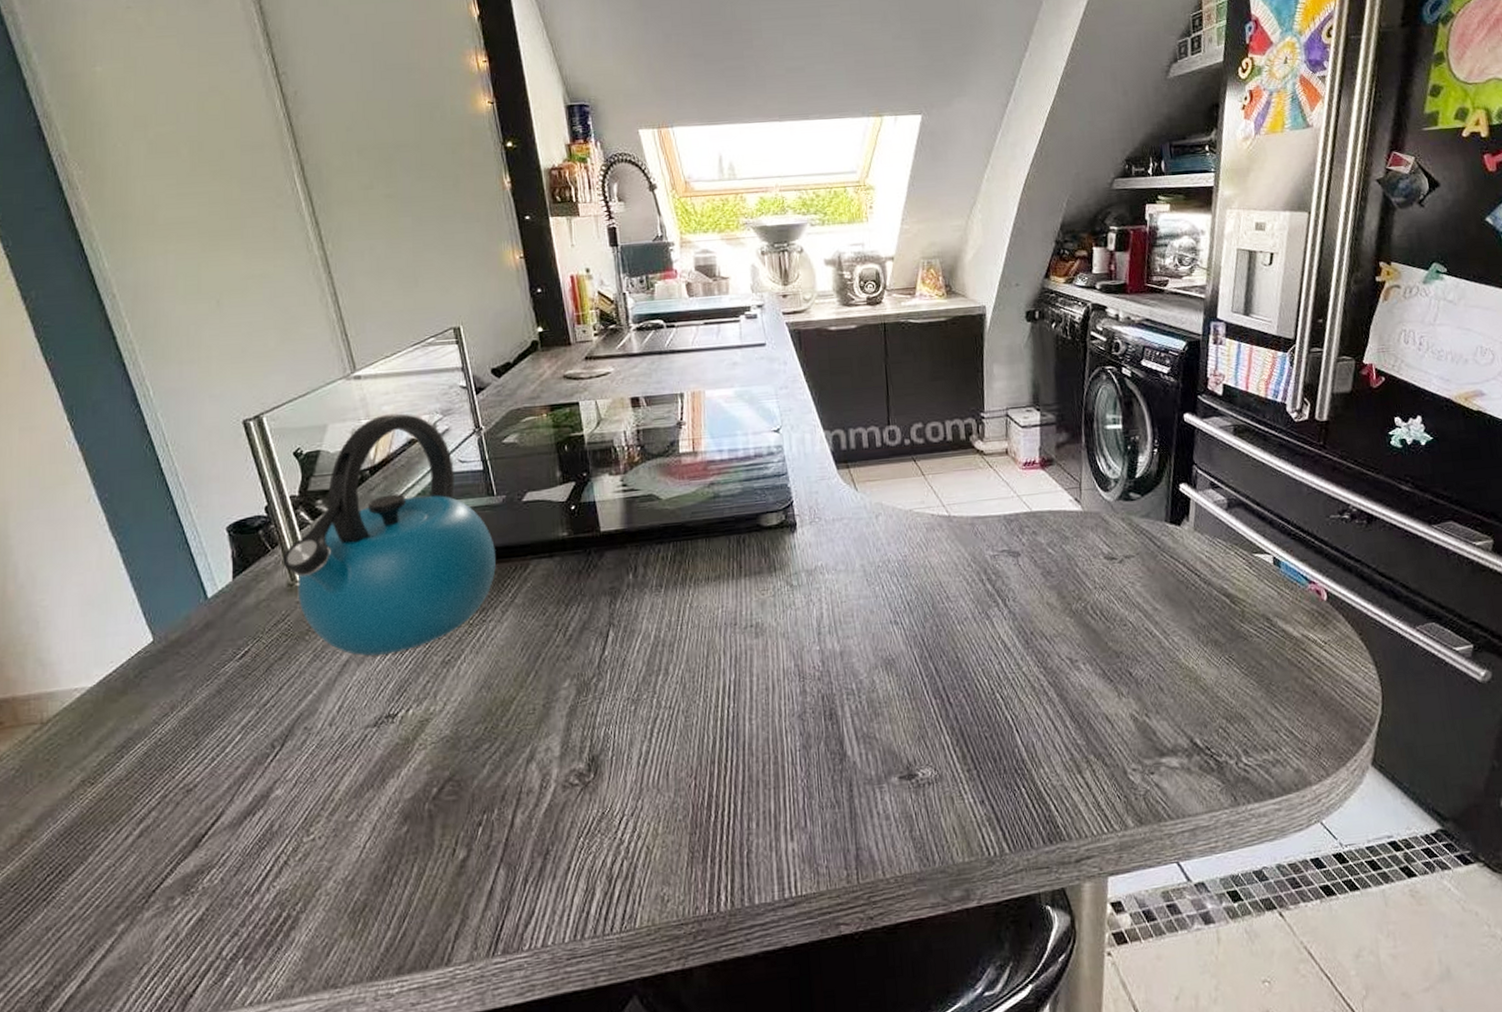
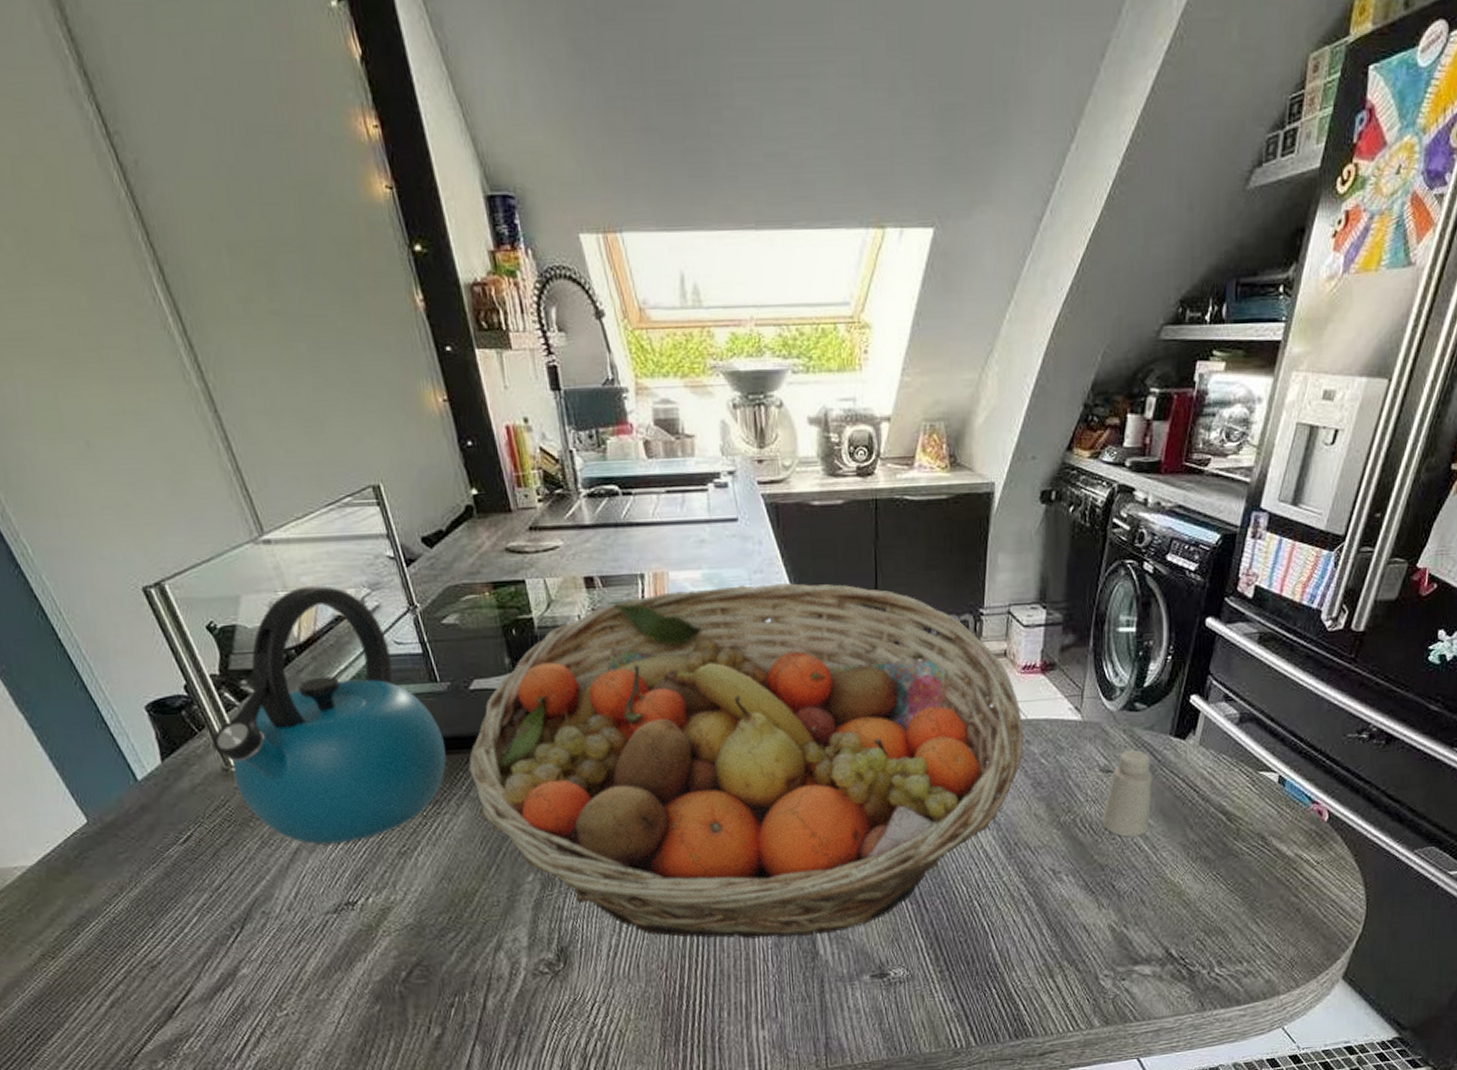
fruit basket: none [516,396,1032,741] -> present [469,583,1023,939]
saltshaker: none [1111,537,1158,623] -> present [1101,749,1153,837]

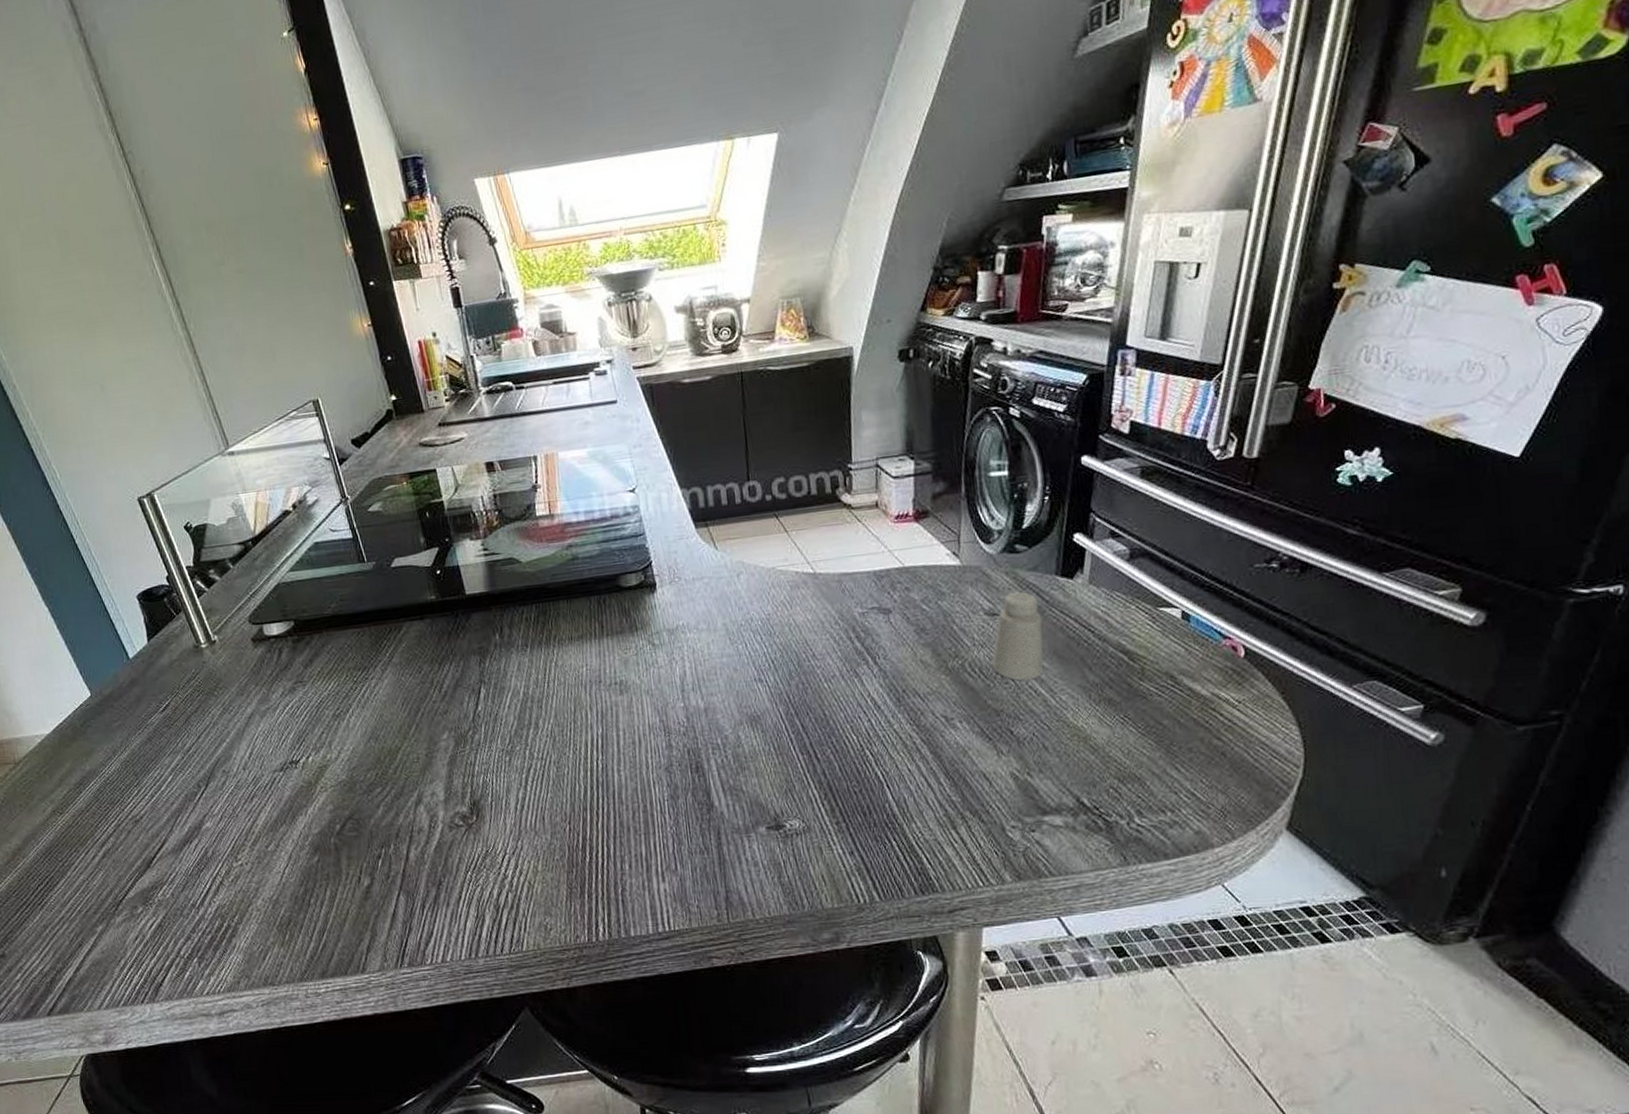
kettle: present [211,585,446,844] -> none [186,486,373,710]
fruit basket: present [469,583,1023,939] -> none [391,452,904,791]

